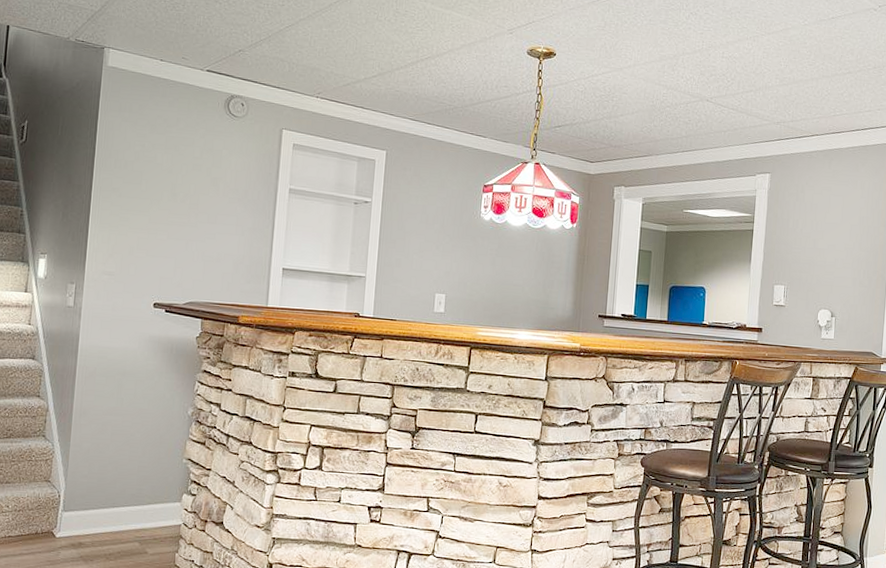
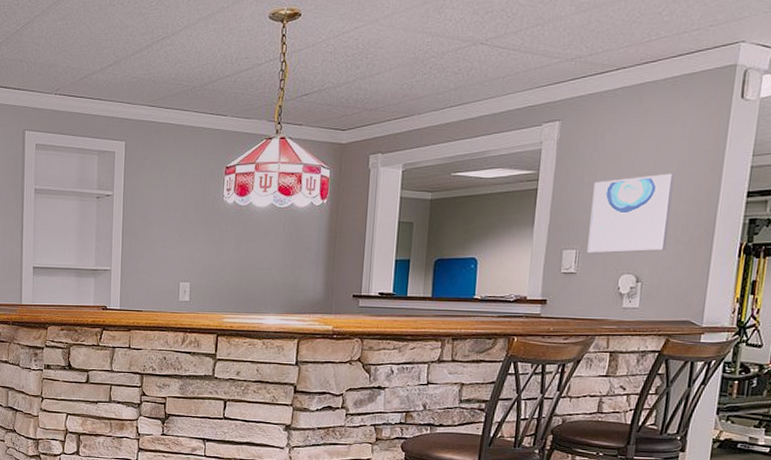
wall art: none [793,225,857,291] -> present [587,173,674,254]

